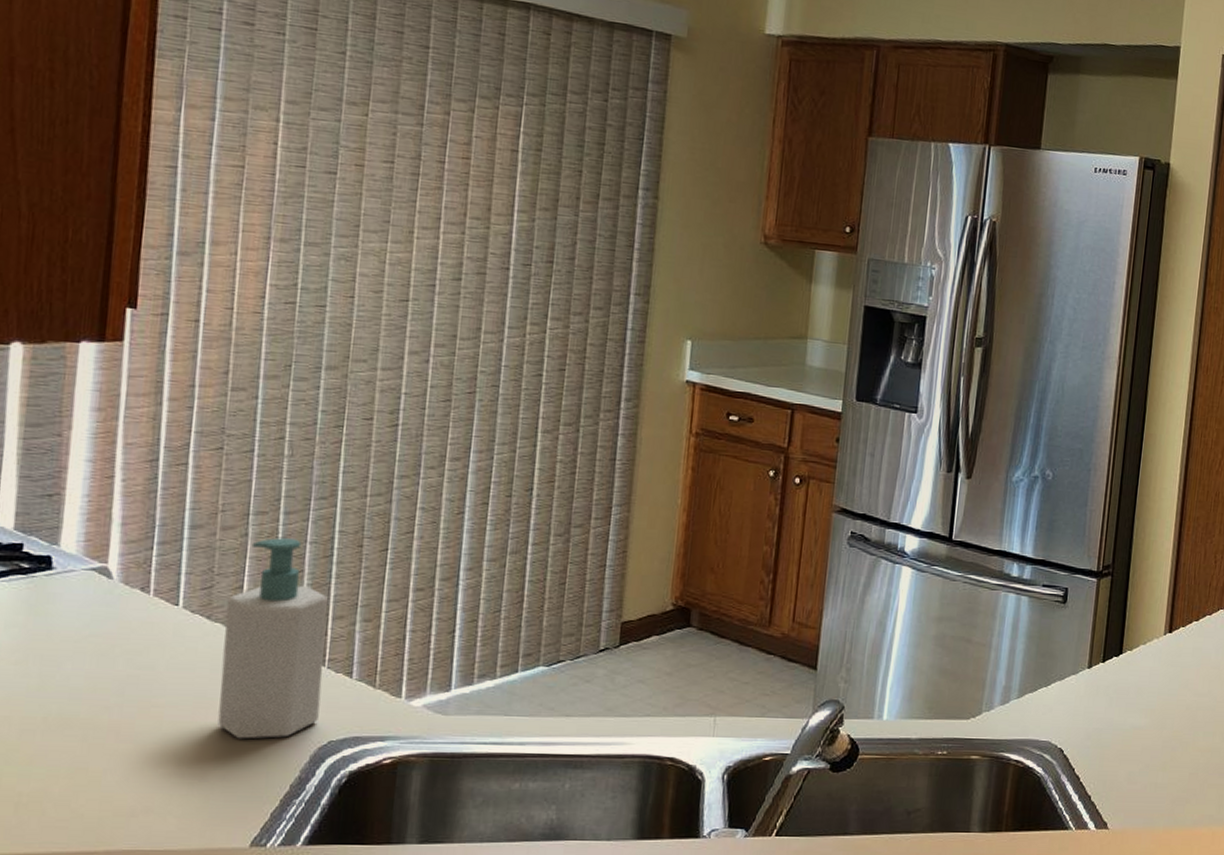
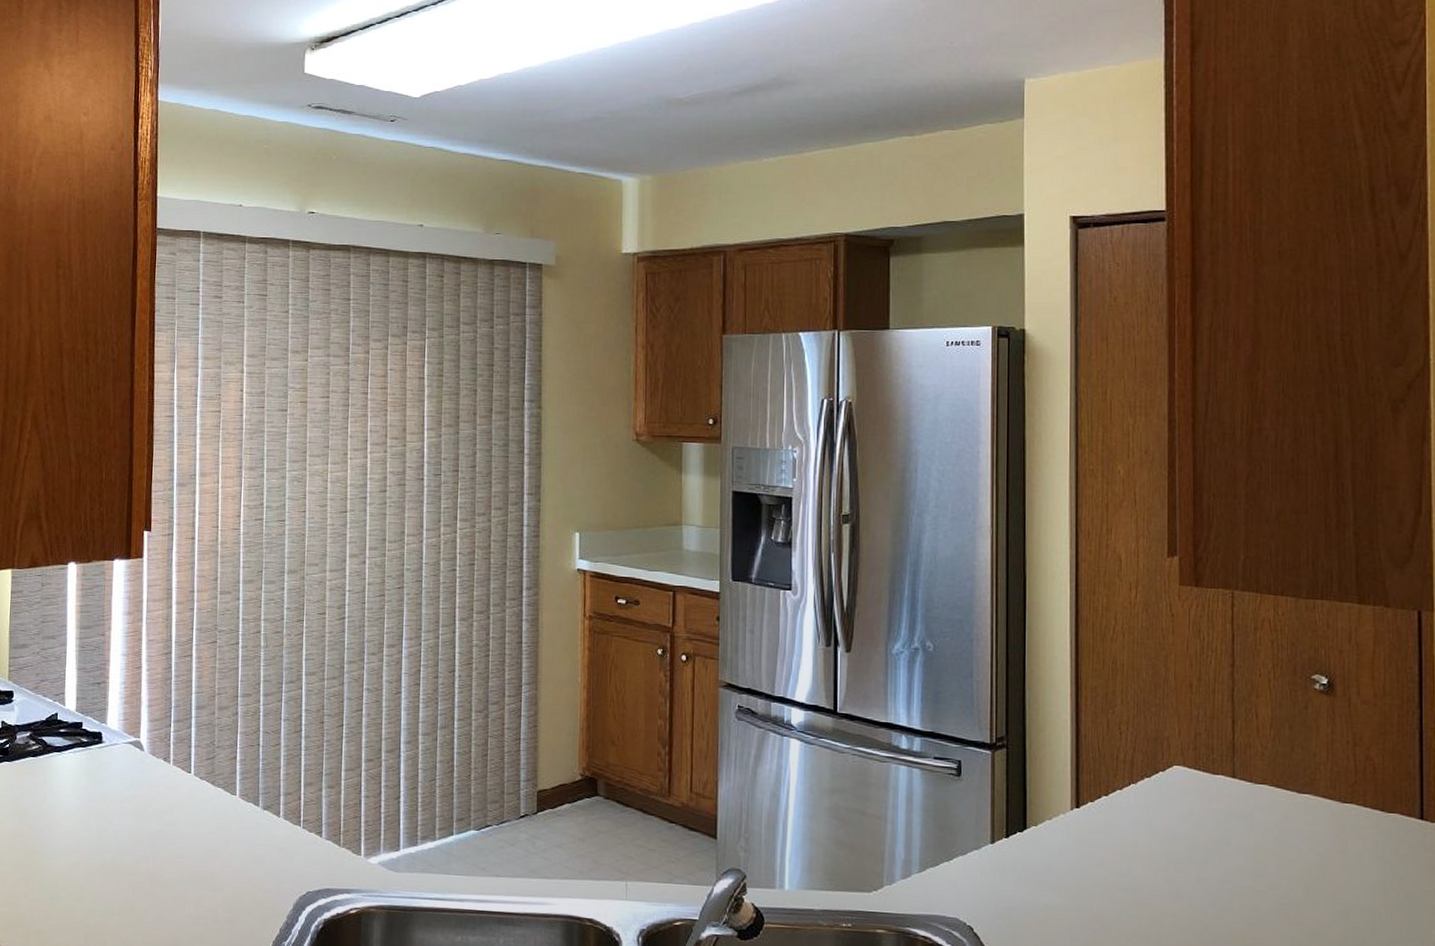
soap bottle: present [217,538,328,739] -> none [223,716,300,888]

